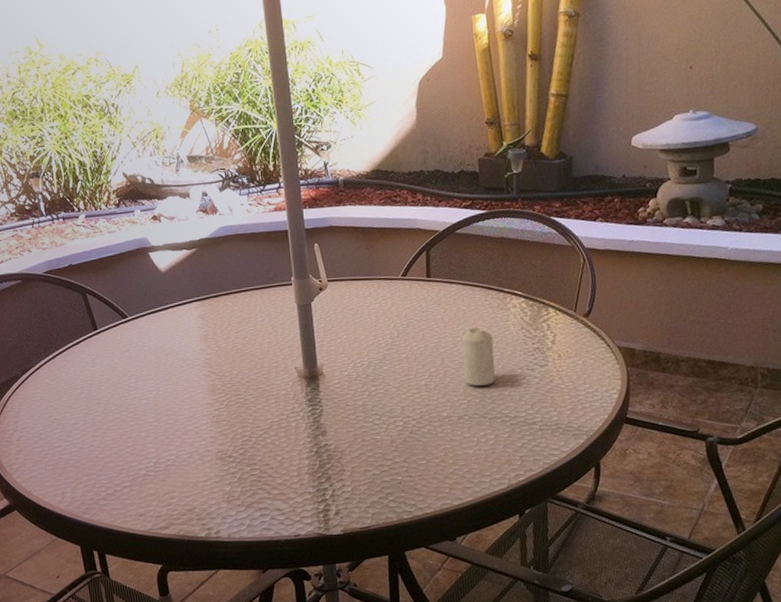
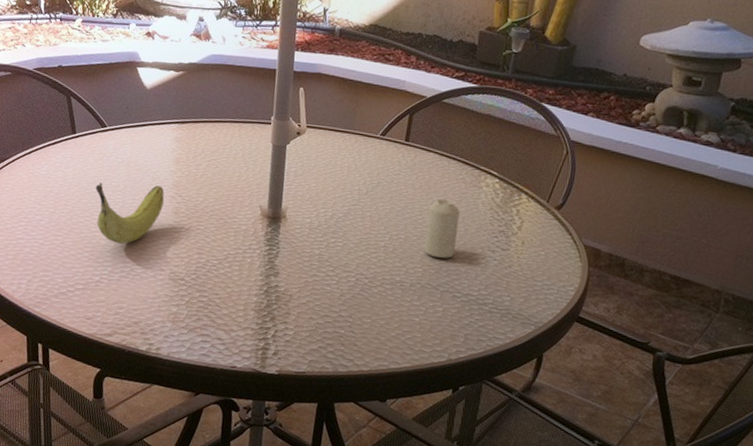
fruit: none [126,366,199,433] -> present [95,183,164,244]

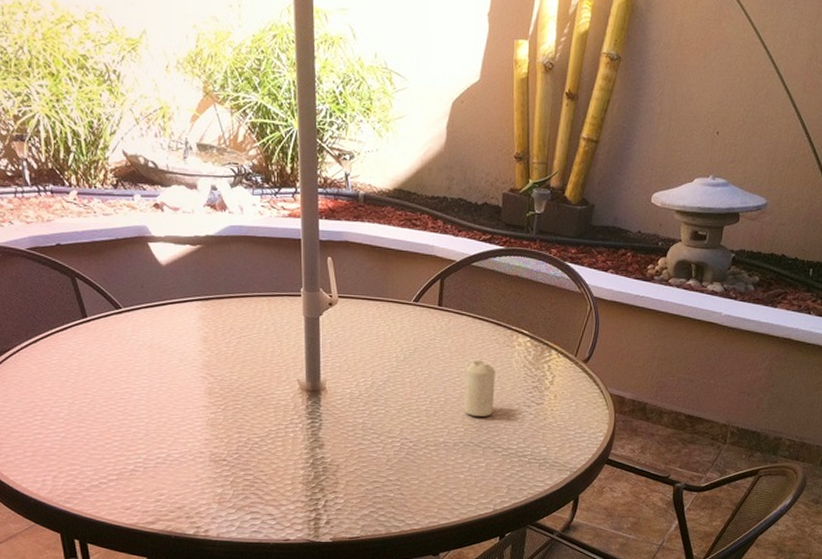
fruit: present [95,183,164,244] -> none [117,367,196,431]

